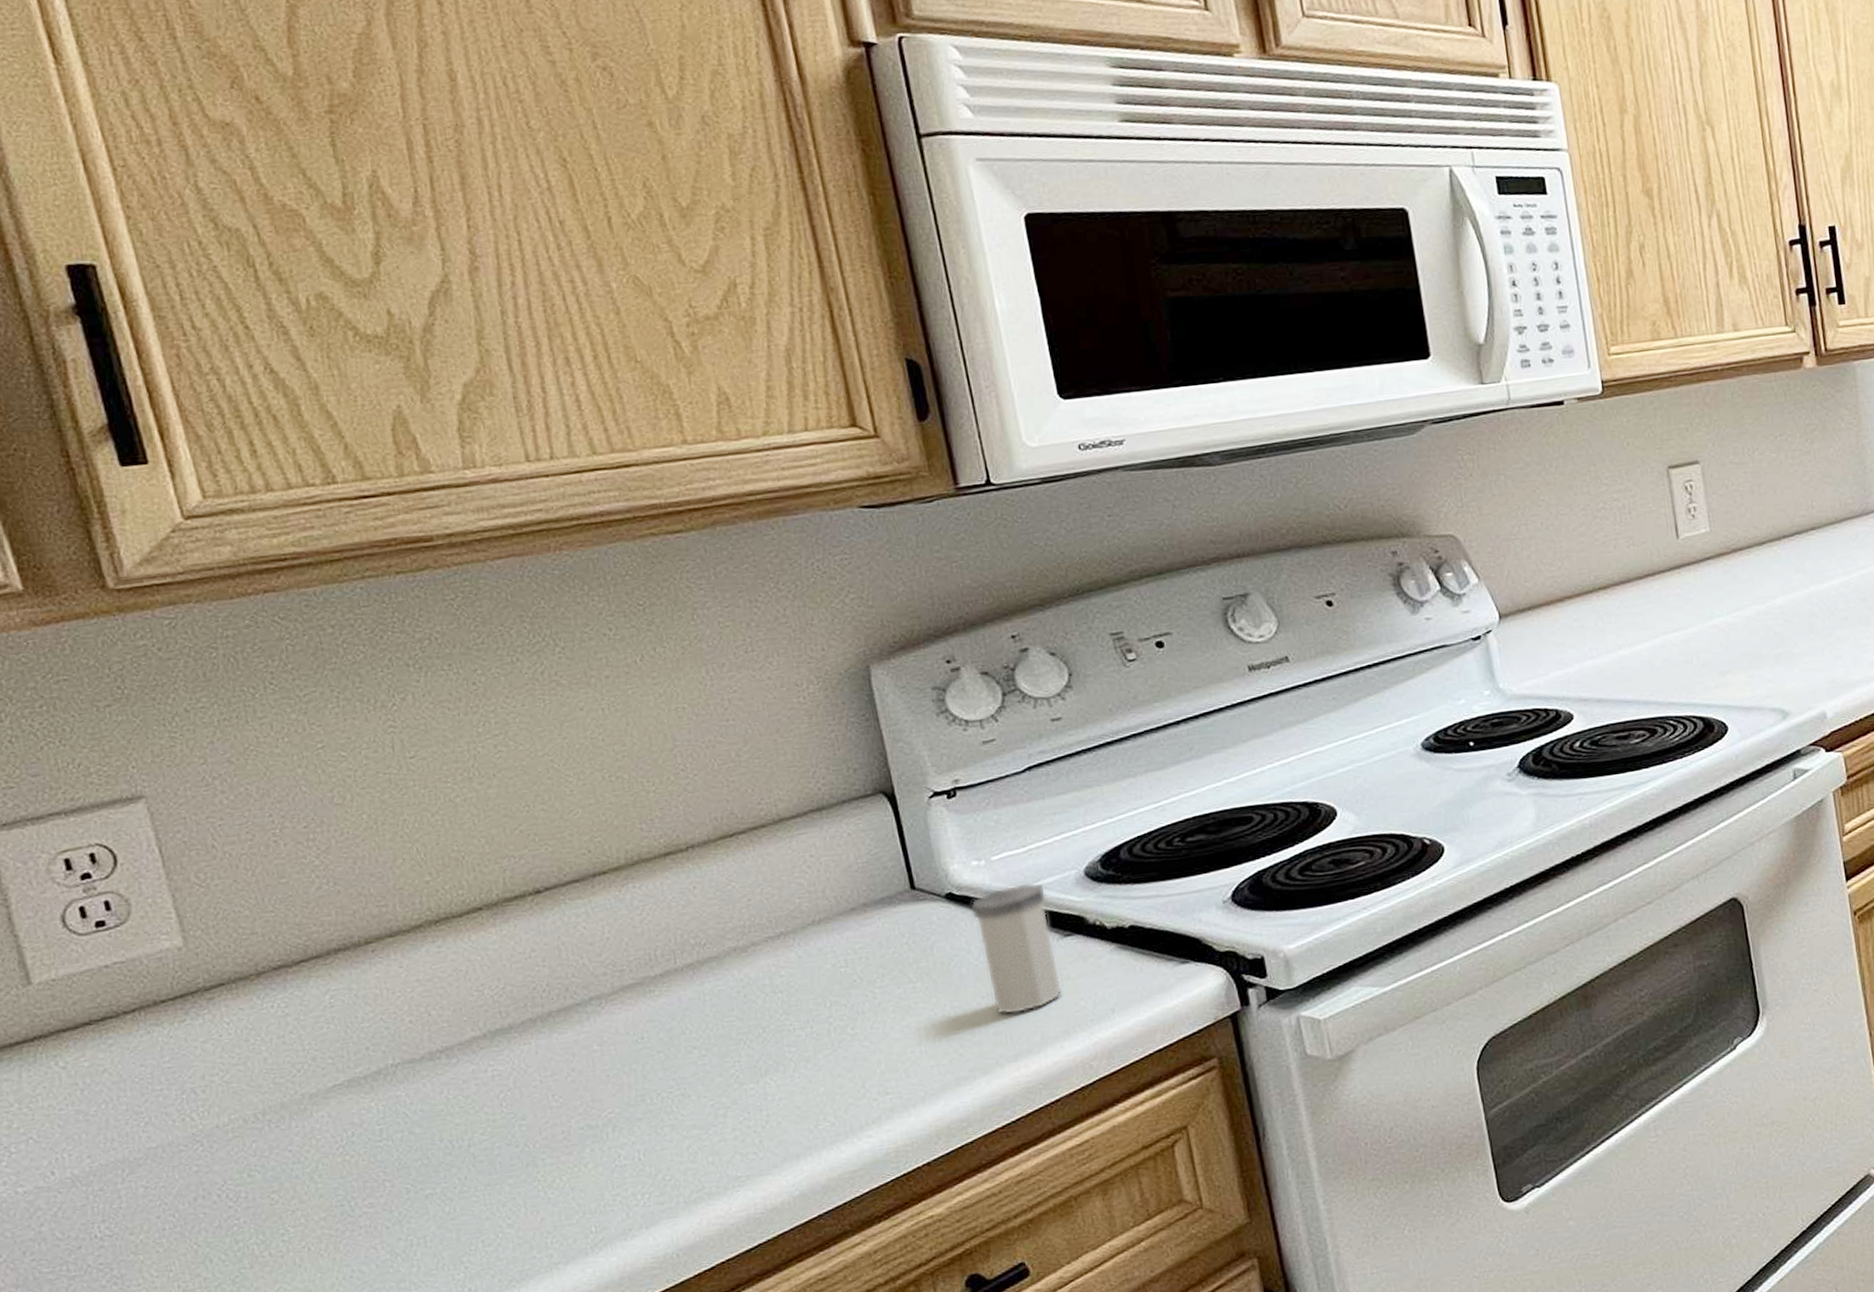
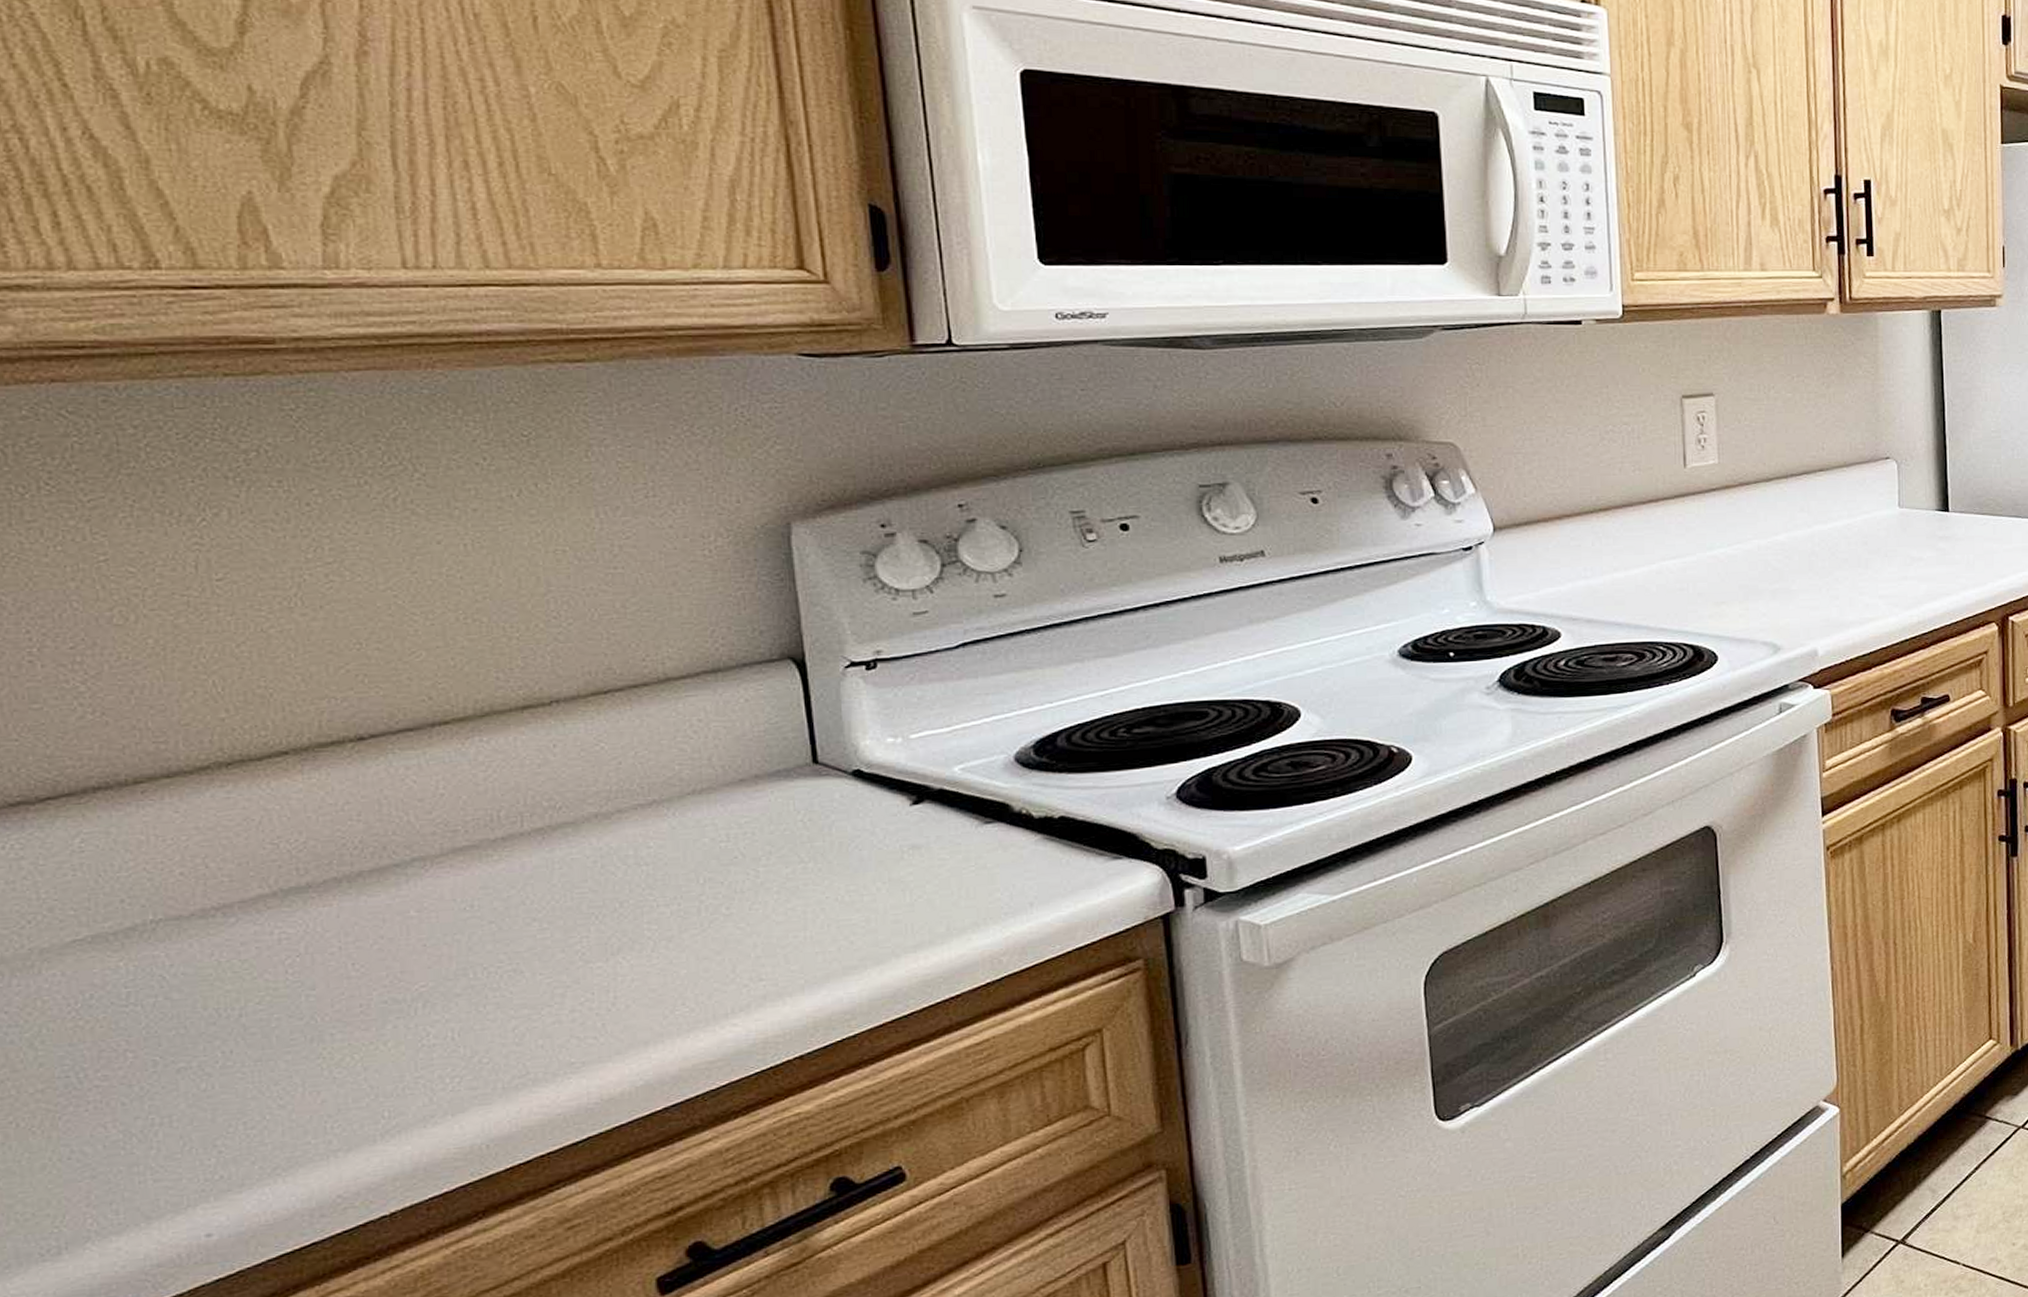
salt shaker: present [970,882,1063,1015] -> none [880,764,977,903]

